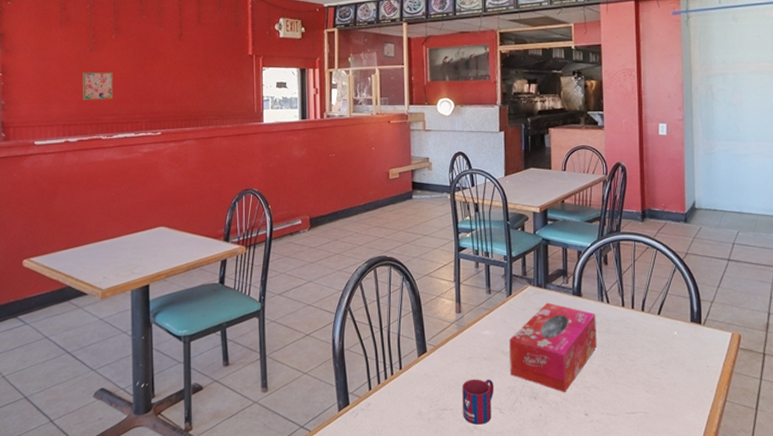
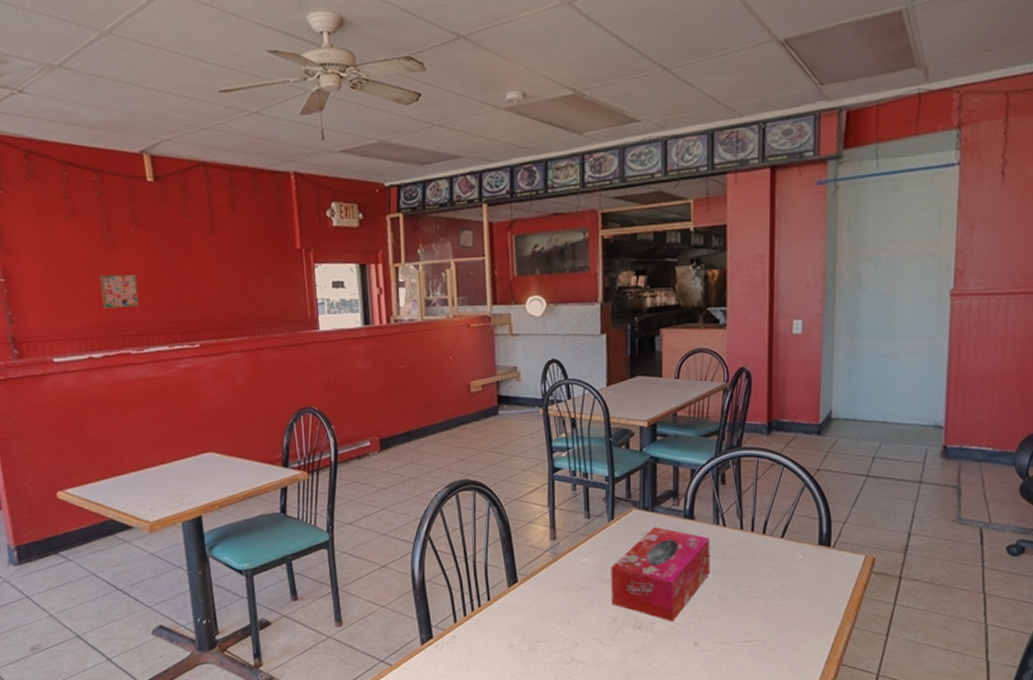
mug: present [462,379,494,425] -> none [558,609,594,656]

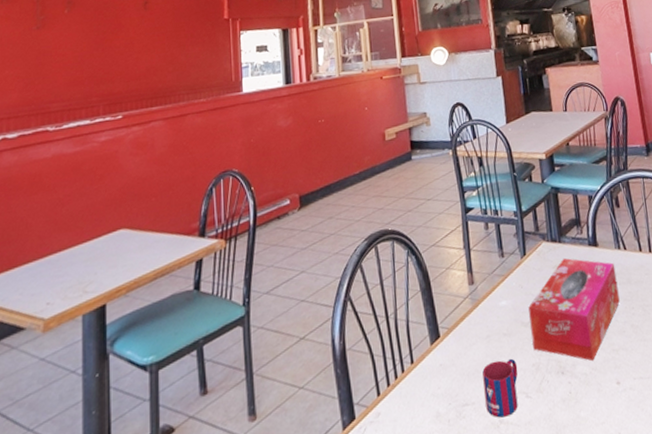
wall art: present [100,274,140,309] -> none [25,51,65,87]
mug: none [558,609,594,656] -> present [482,358,518,418]

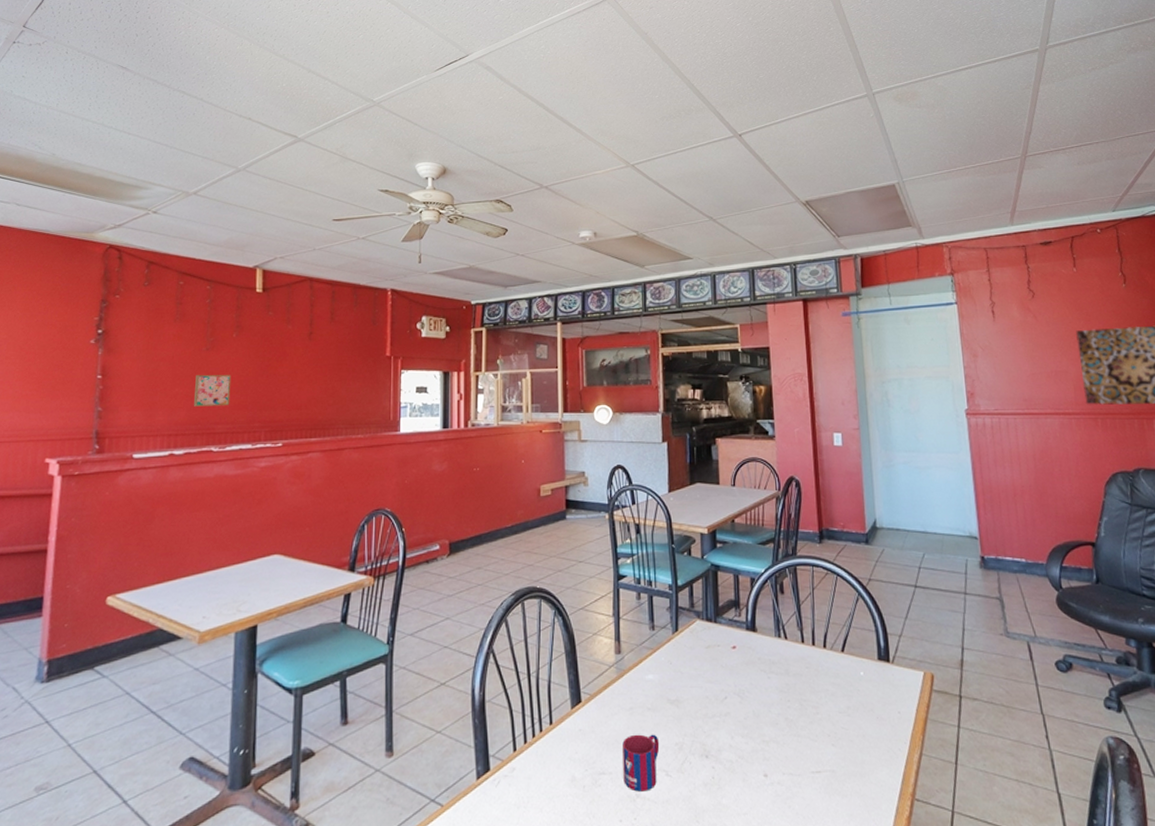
wall art: none [25,51,65,87] -> present [193,374,232,407]
tissue box: present [528,258,620,361] -> none [676,639,775,750]

